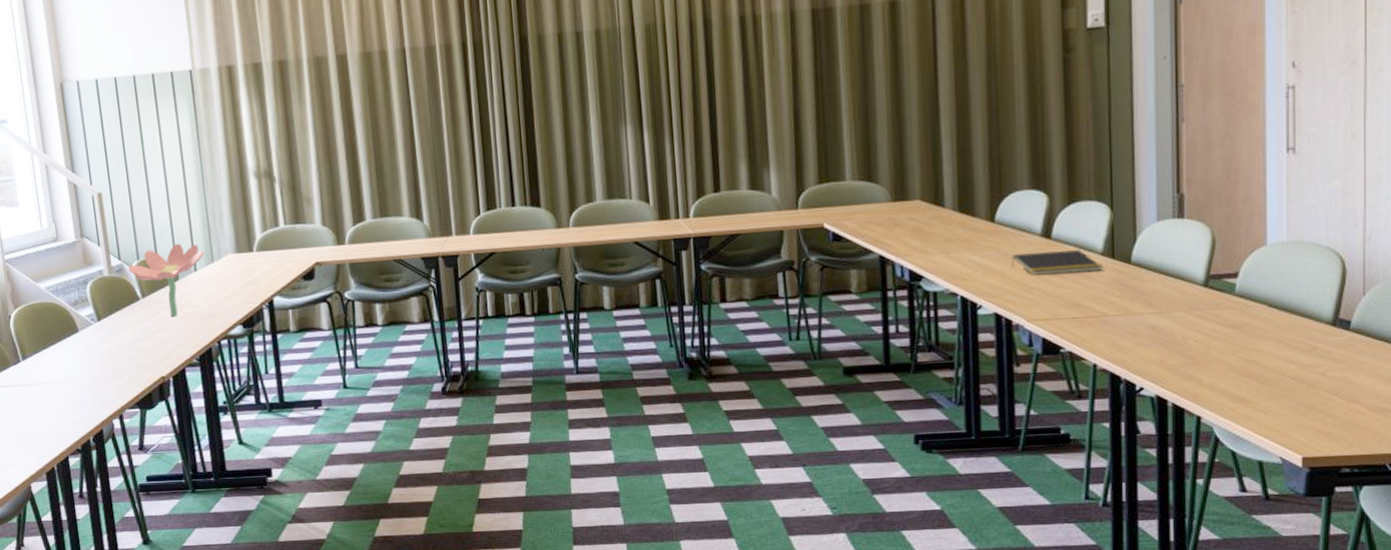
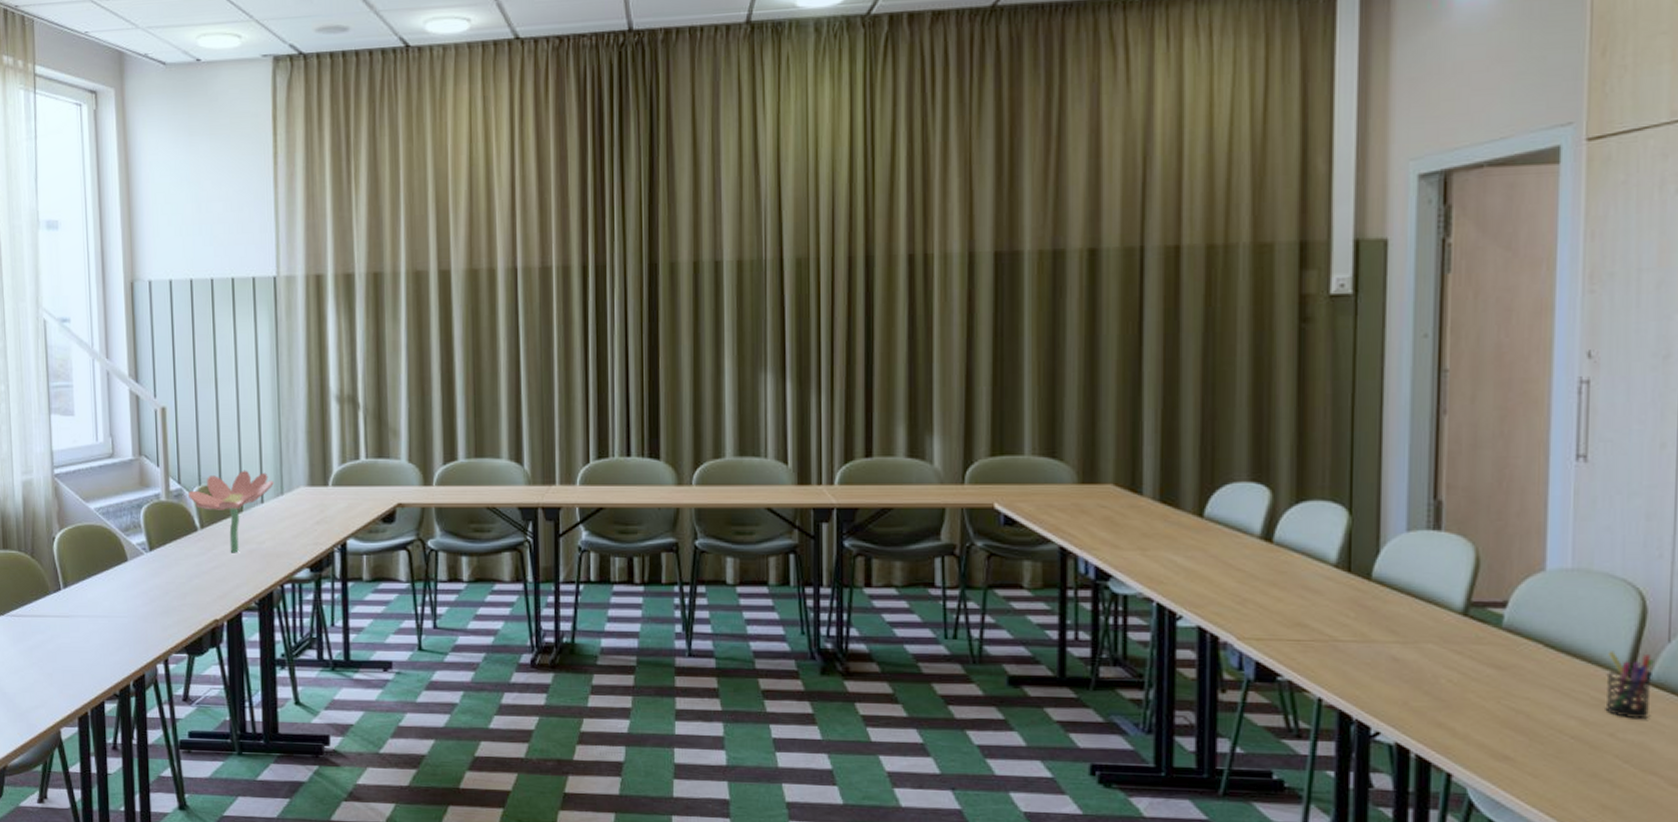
notepad: present [1011,250,1102,275] -> none [1222,558,1335,586]
pen holder: none [1317,306,1353,360] -> present [1605,651,1654,720]

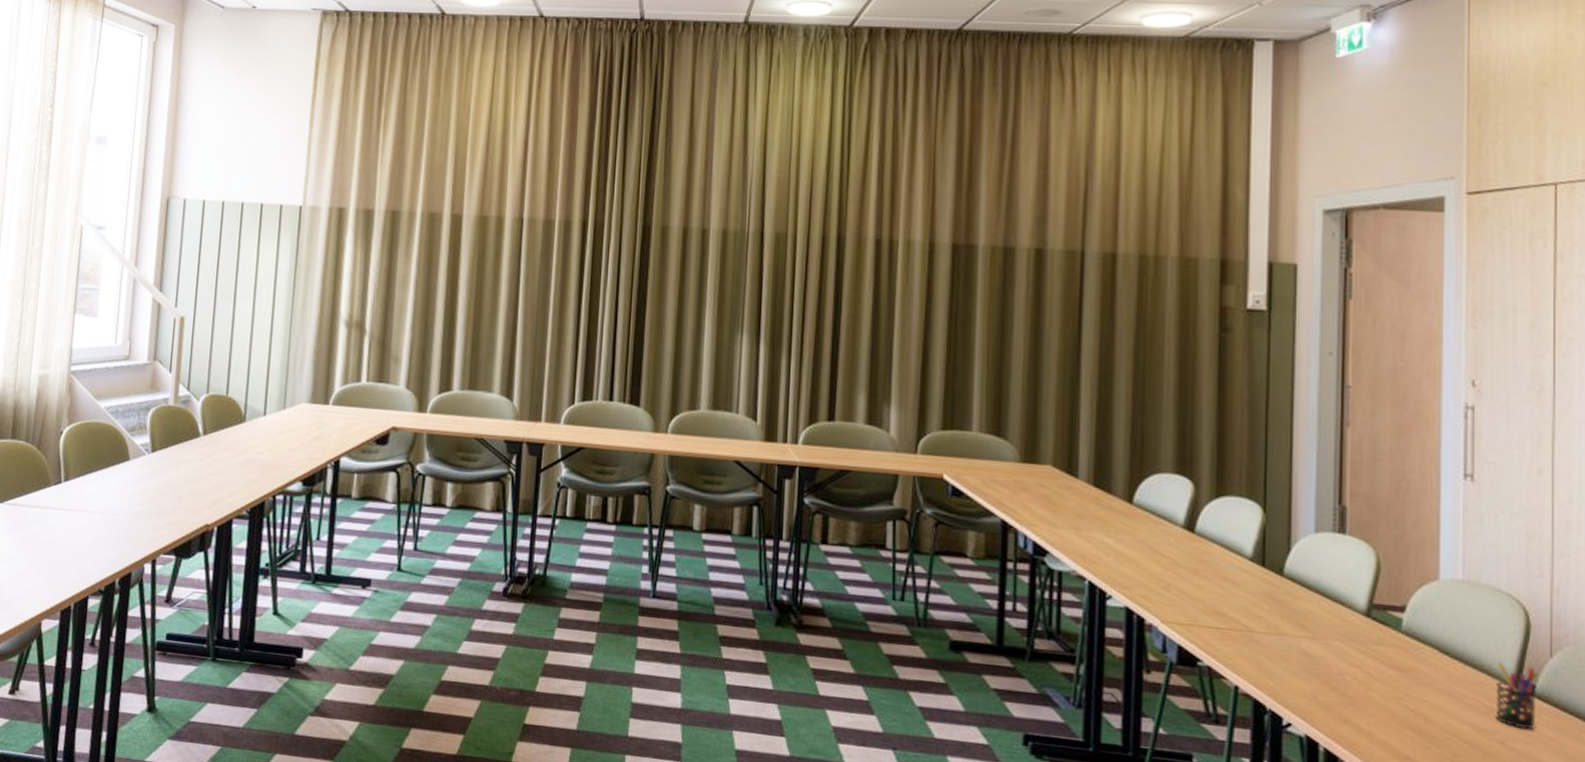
flower: present [188,470,274,553] -> none [195,382,278,461]

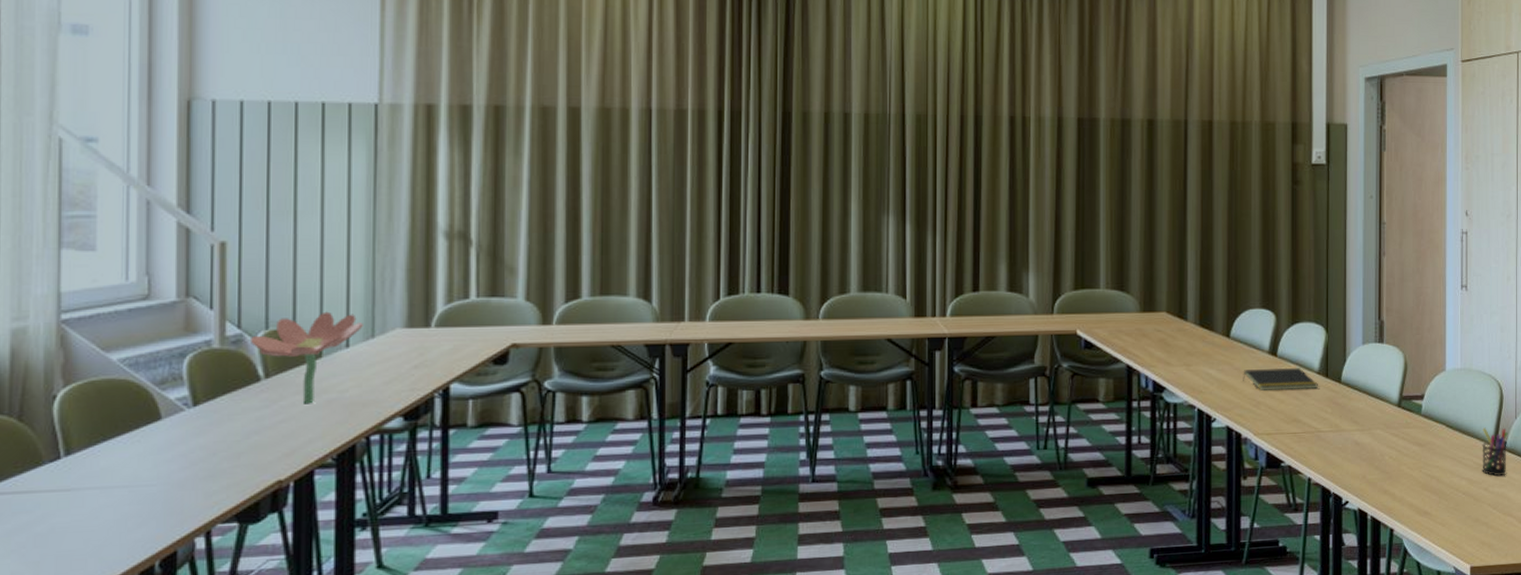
flower: none [195,382,278,461] -> present [251,311,363,404]
notepad: none [1148,544,1250,578] -> present [1243,368,1318,391]

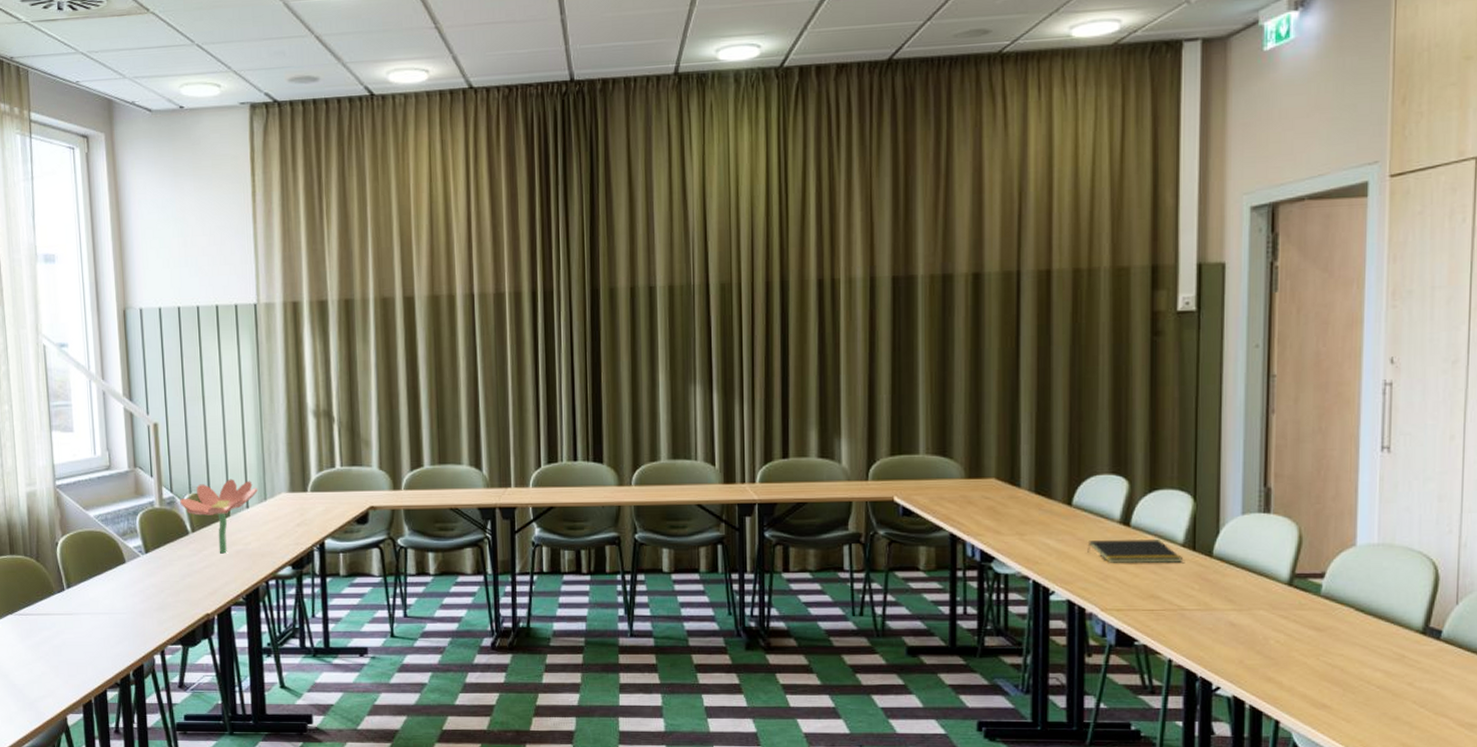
pen holder: present [1482,427,1508,477] -> none [1405,613,1445,671]

